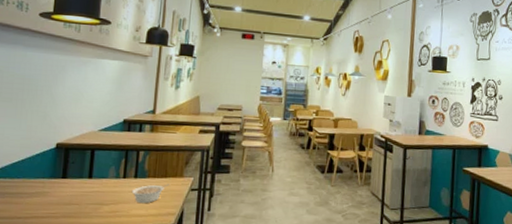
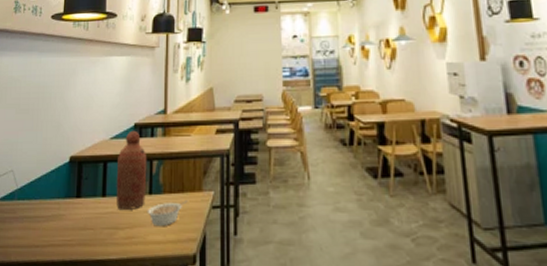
bottle: none [102,125,135,190] -> present [116,130,147,210]

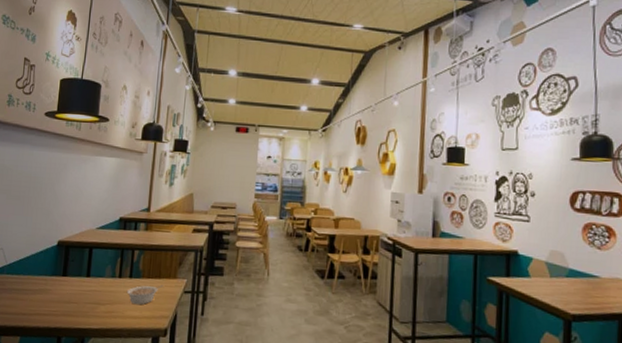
bottle: present [116,130,147,210] -> none [99,223,130,290]

